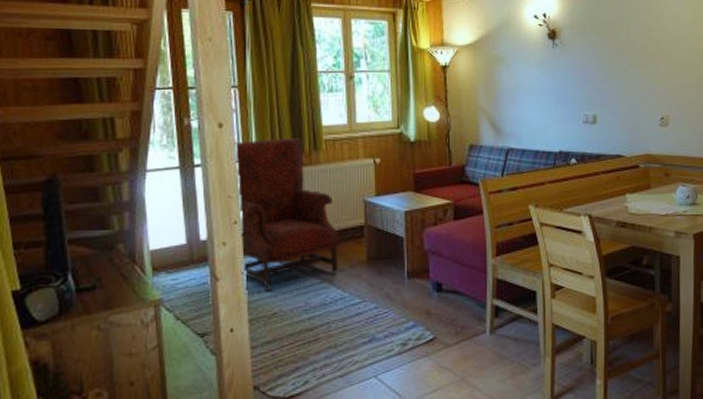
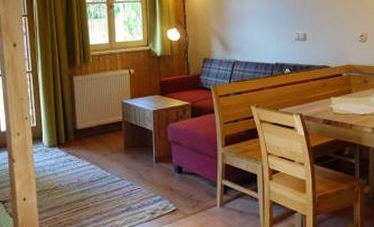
armchair: present [234,138,339,291] -> none [25,54,103,170]

